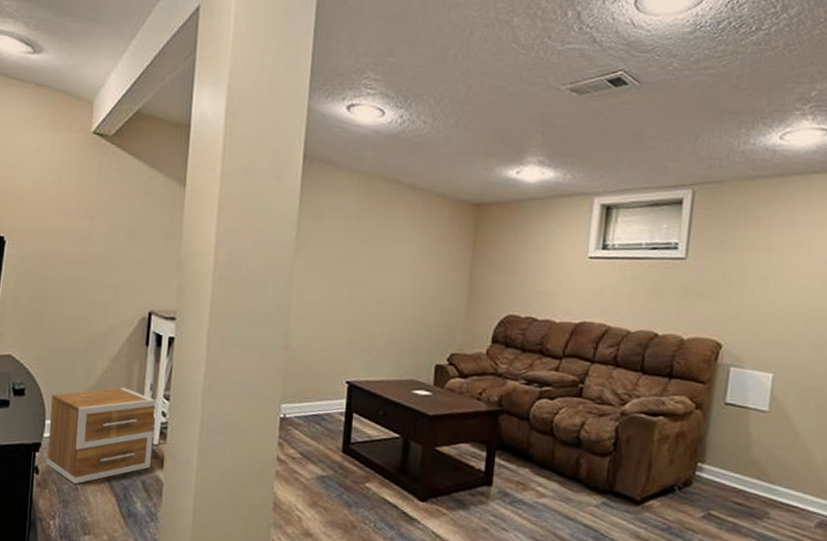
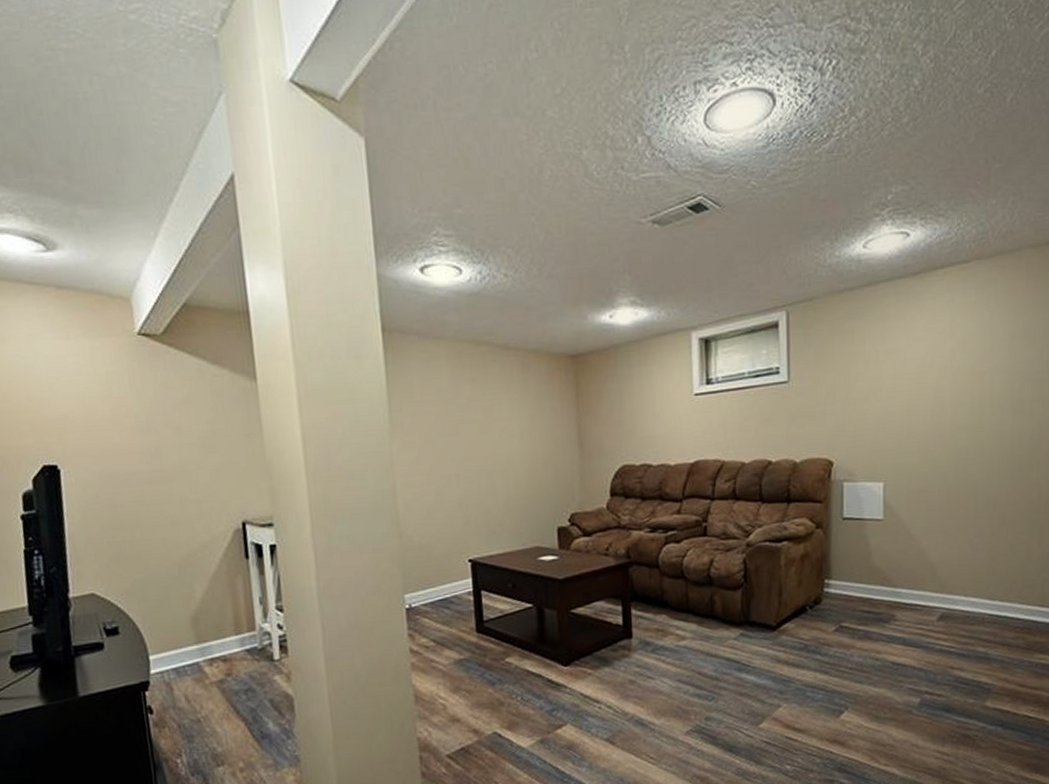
nightstand: present [47,387,156,484] -> none [151,607,276,717]

